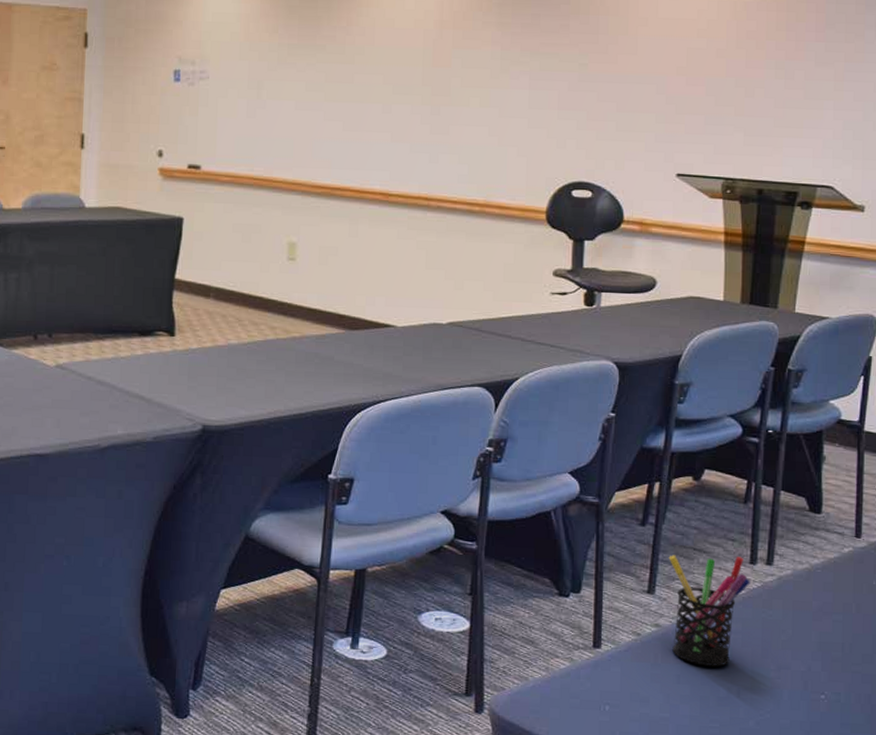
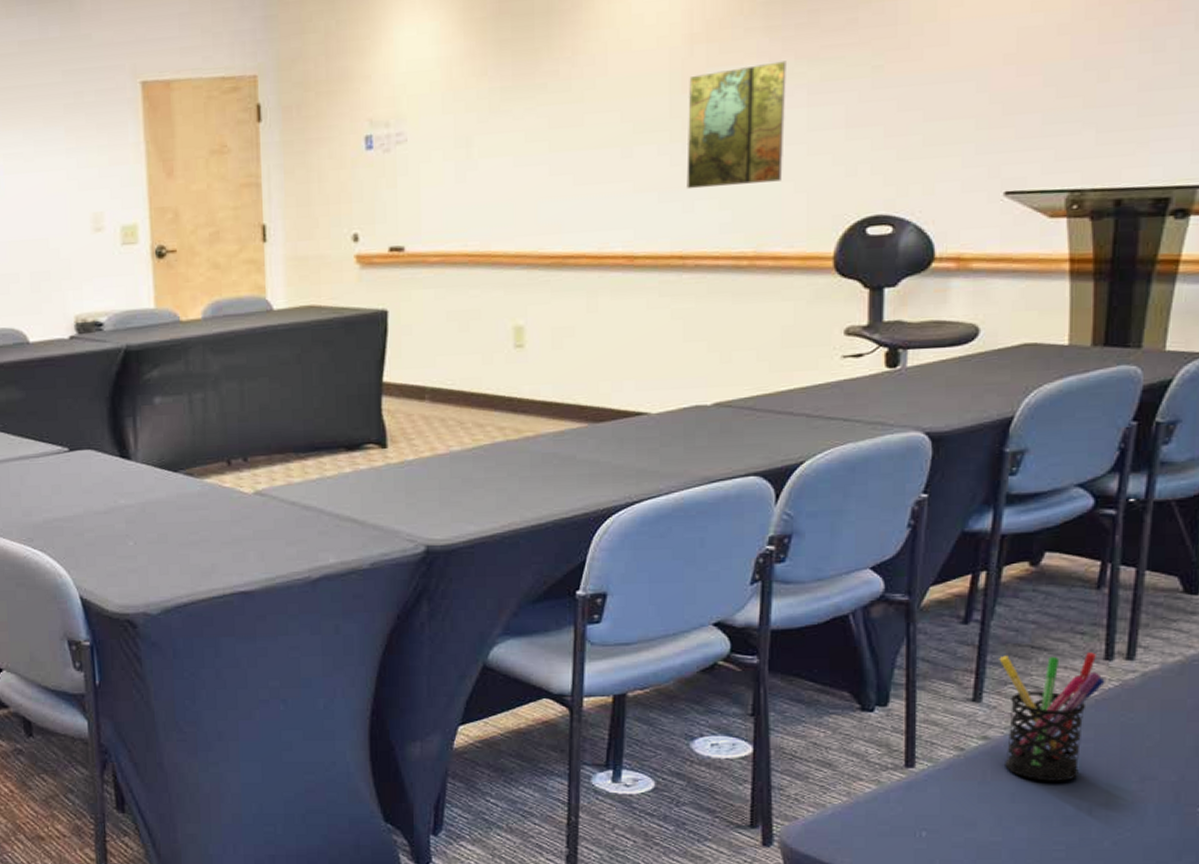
map: none [433,51,515,146] -> present [687,61,788,189]

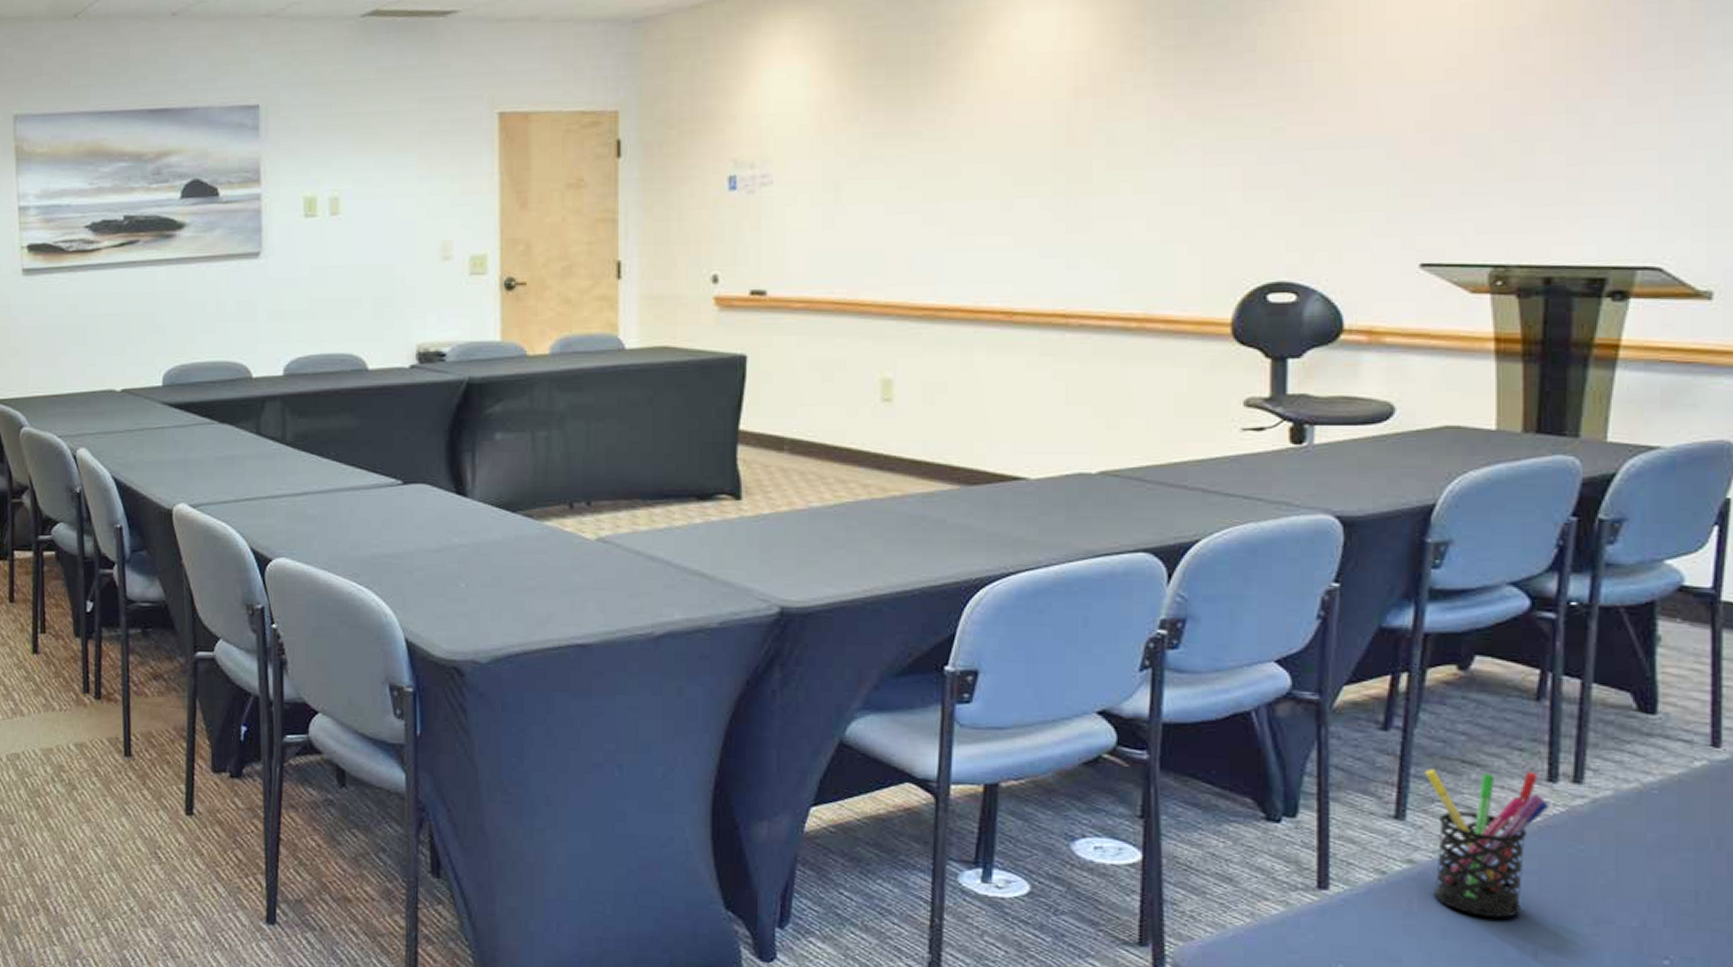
map: present [687,61,788,189] -> none [1071,119,1181,246]

